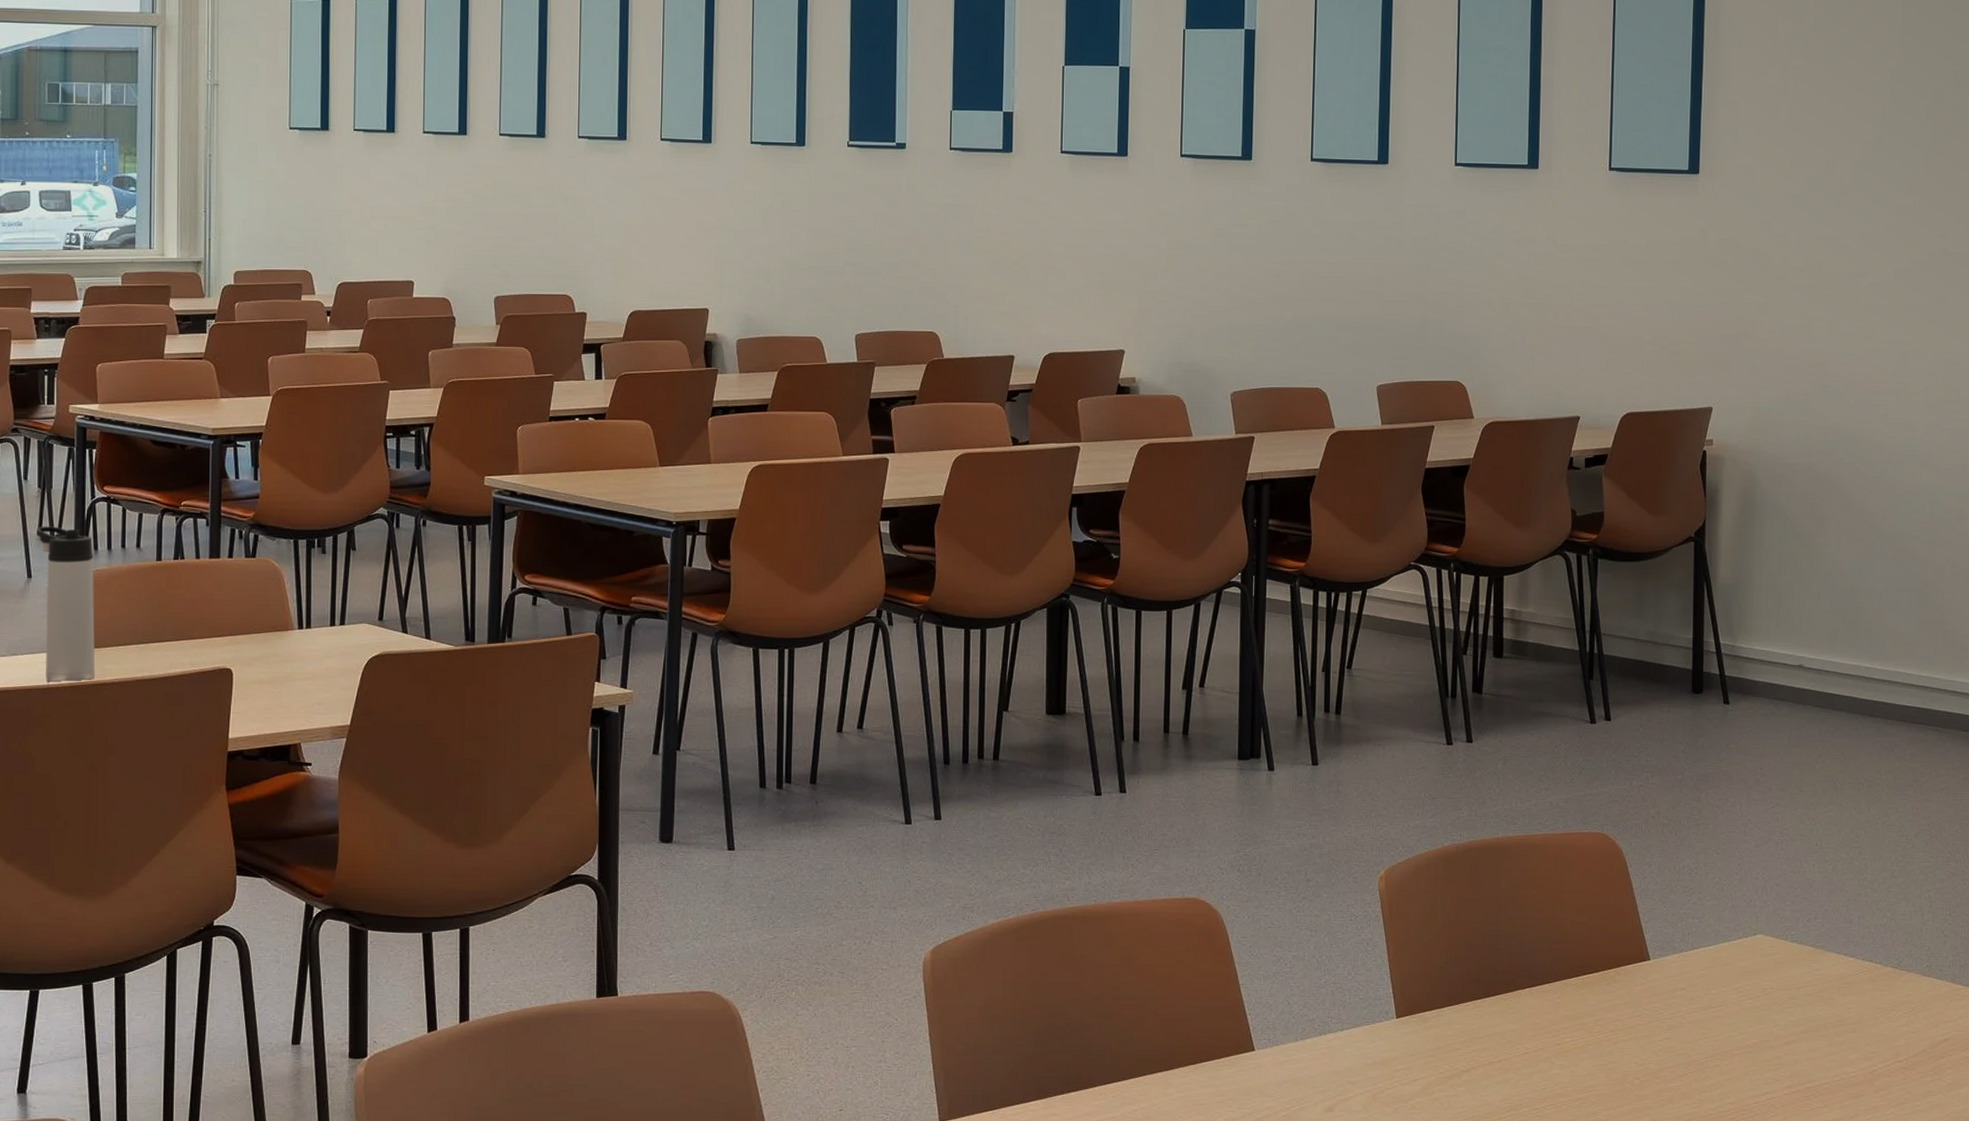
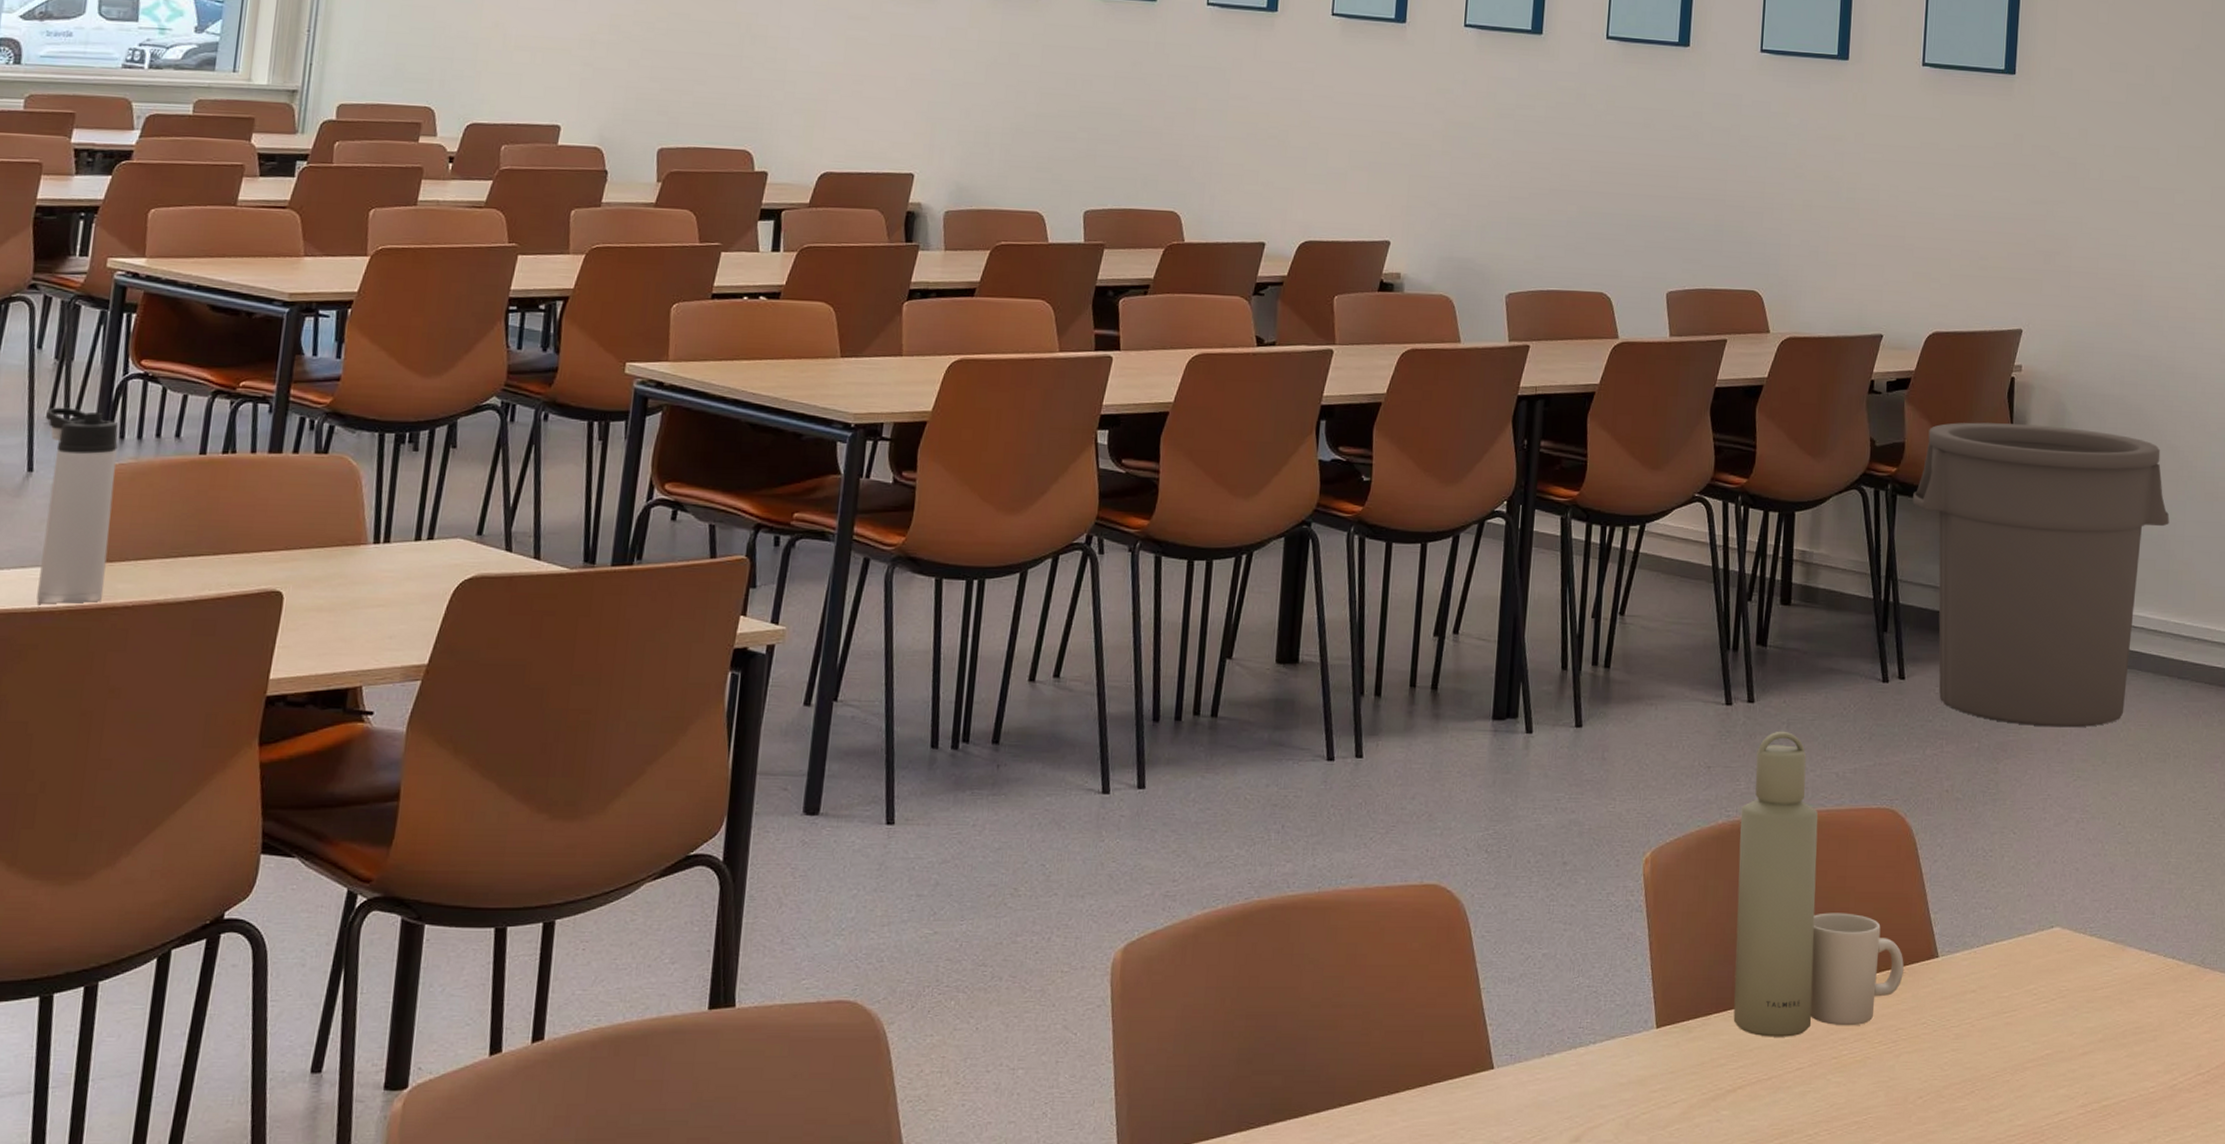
bottle: none [1464,766,1536,1027] -> present [1733,731,1818,1037]
mug: none [1534,922,1618,1018] -> present [1810,913,1904,1026]
trash can: none [1613,492,1859,761] -> present [1913,422,2170,728]

